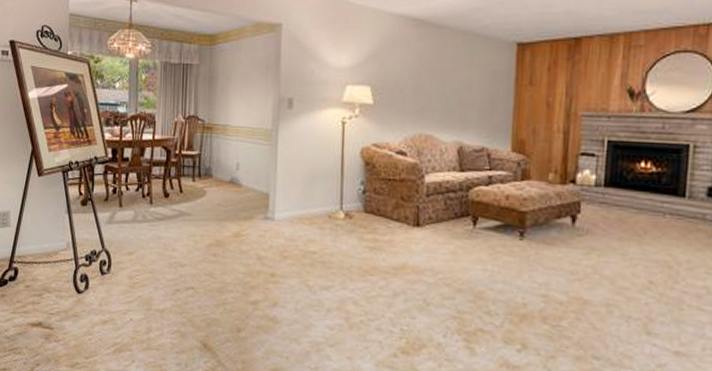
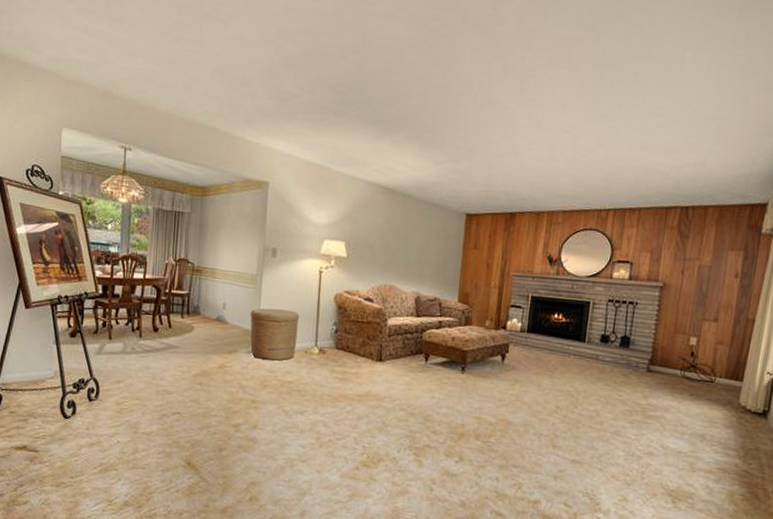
basket: none [266,167,322,228] -> present [250,308,300,361]

